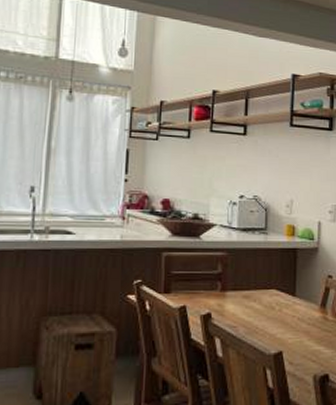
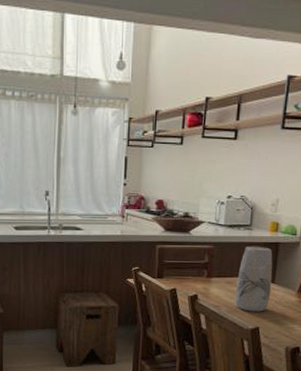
vase: none [253,252,293,332] -> present [234,245,273,312]

